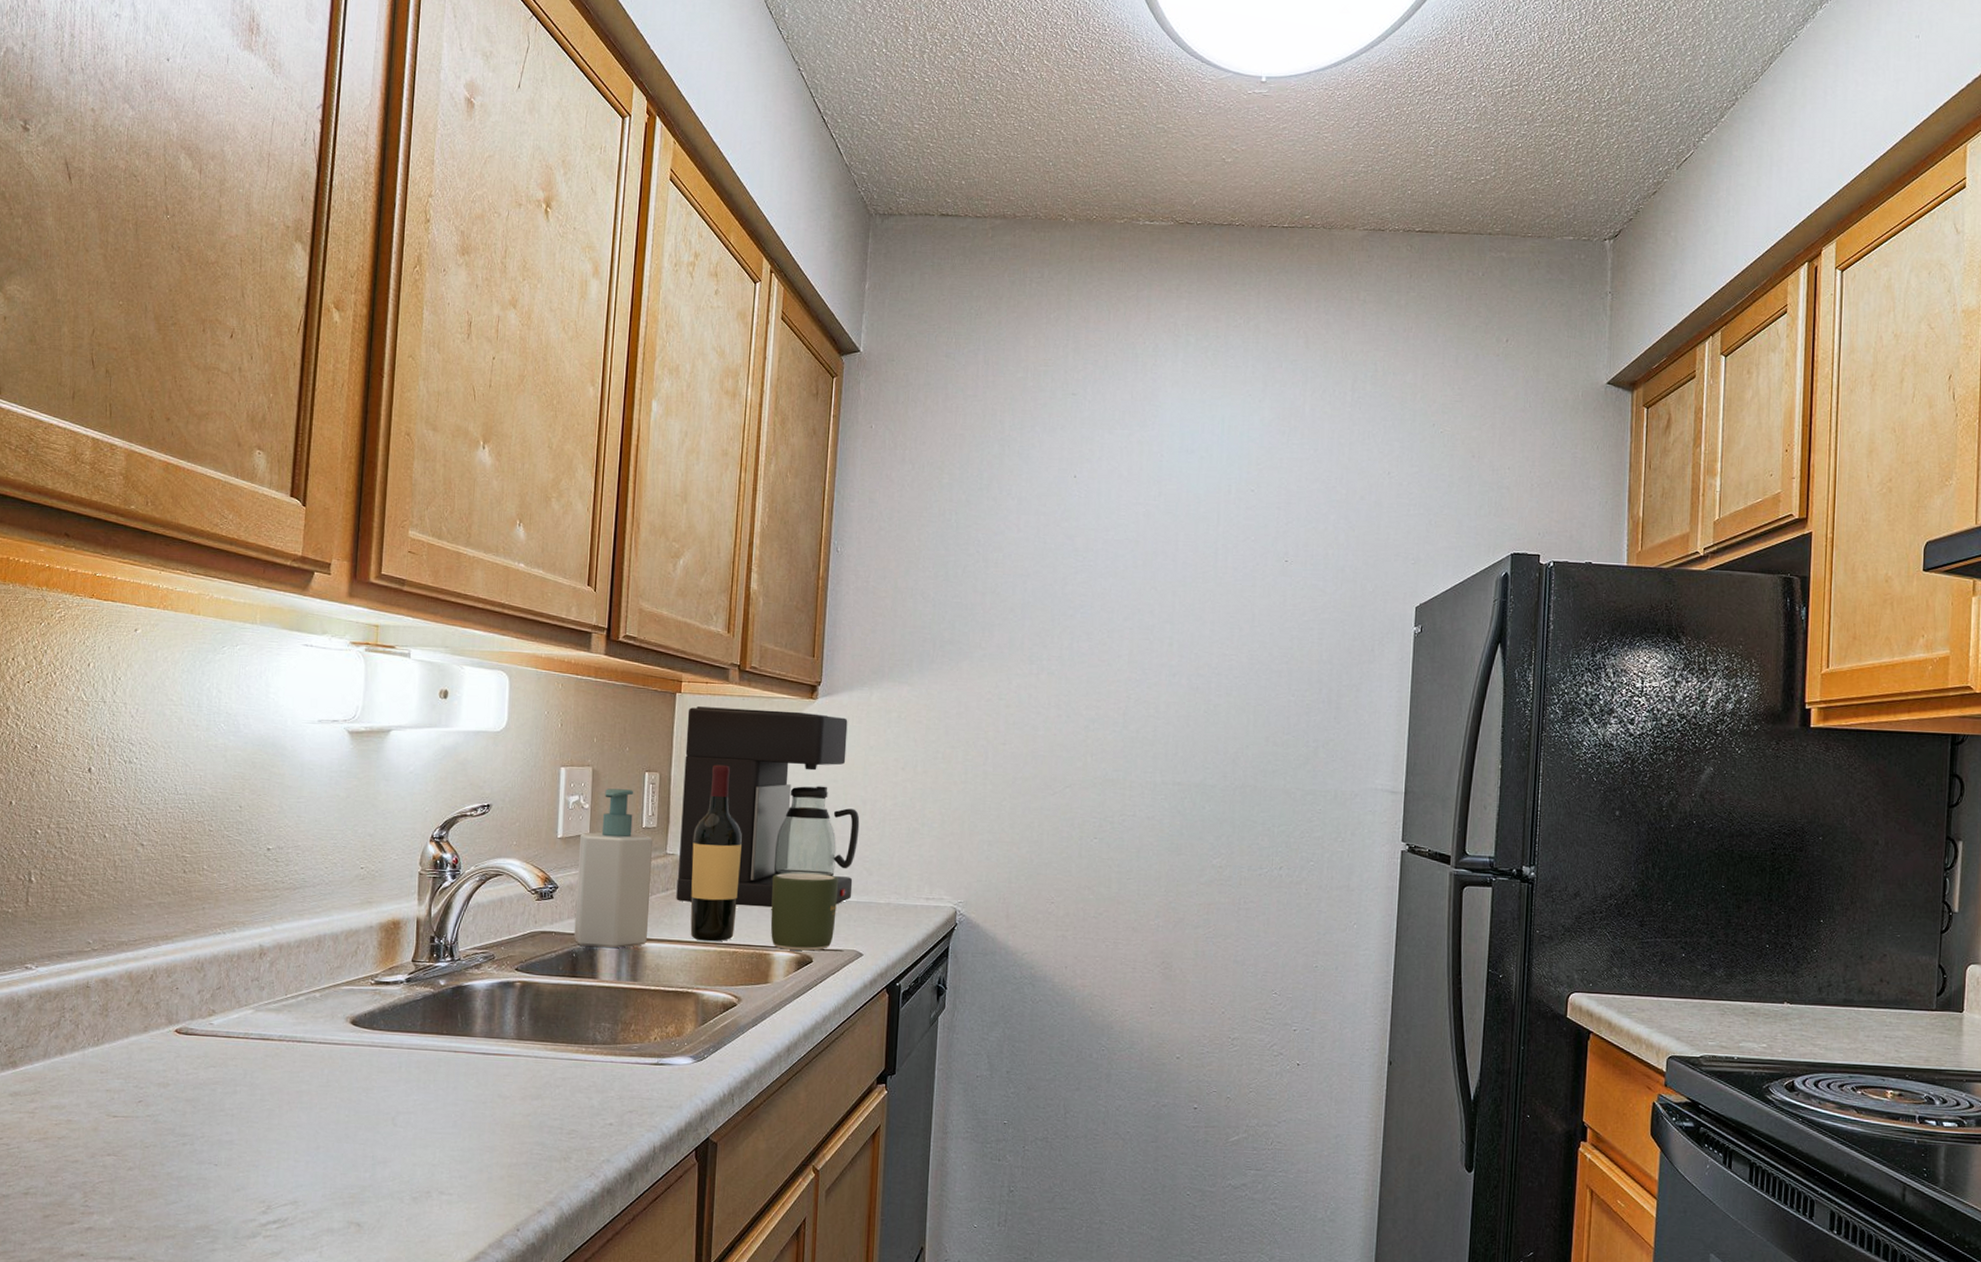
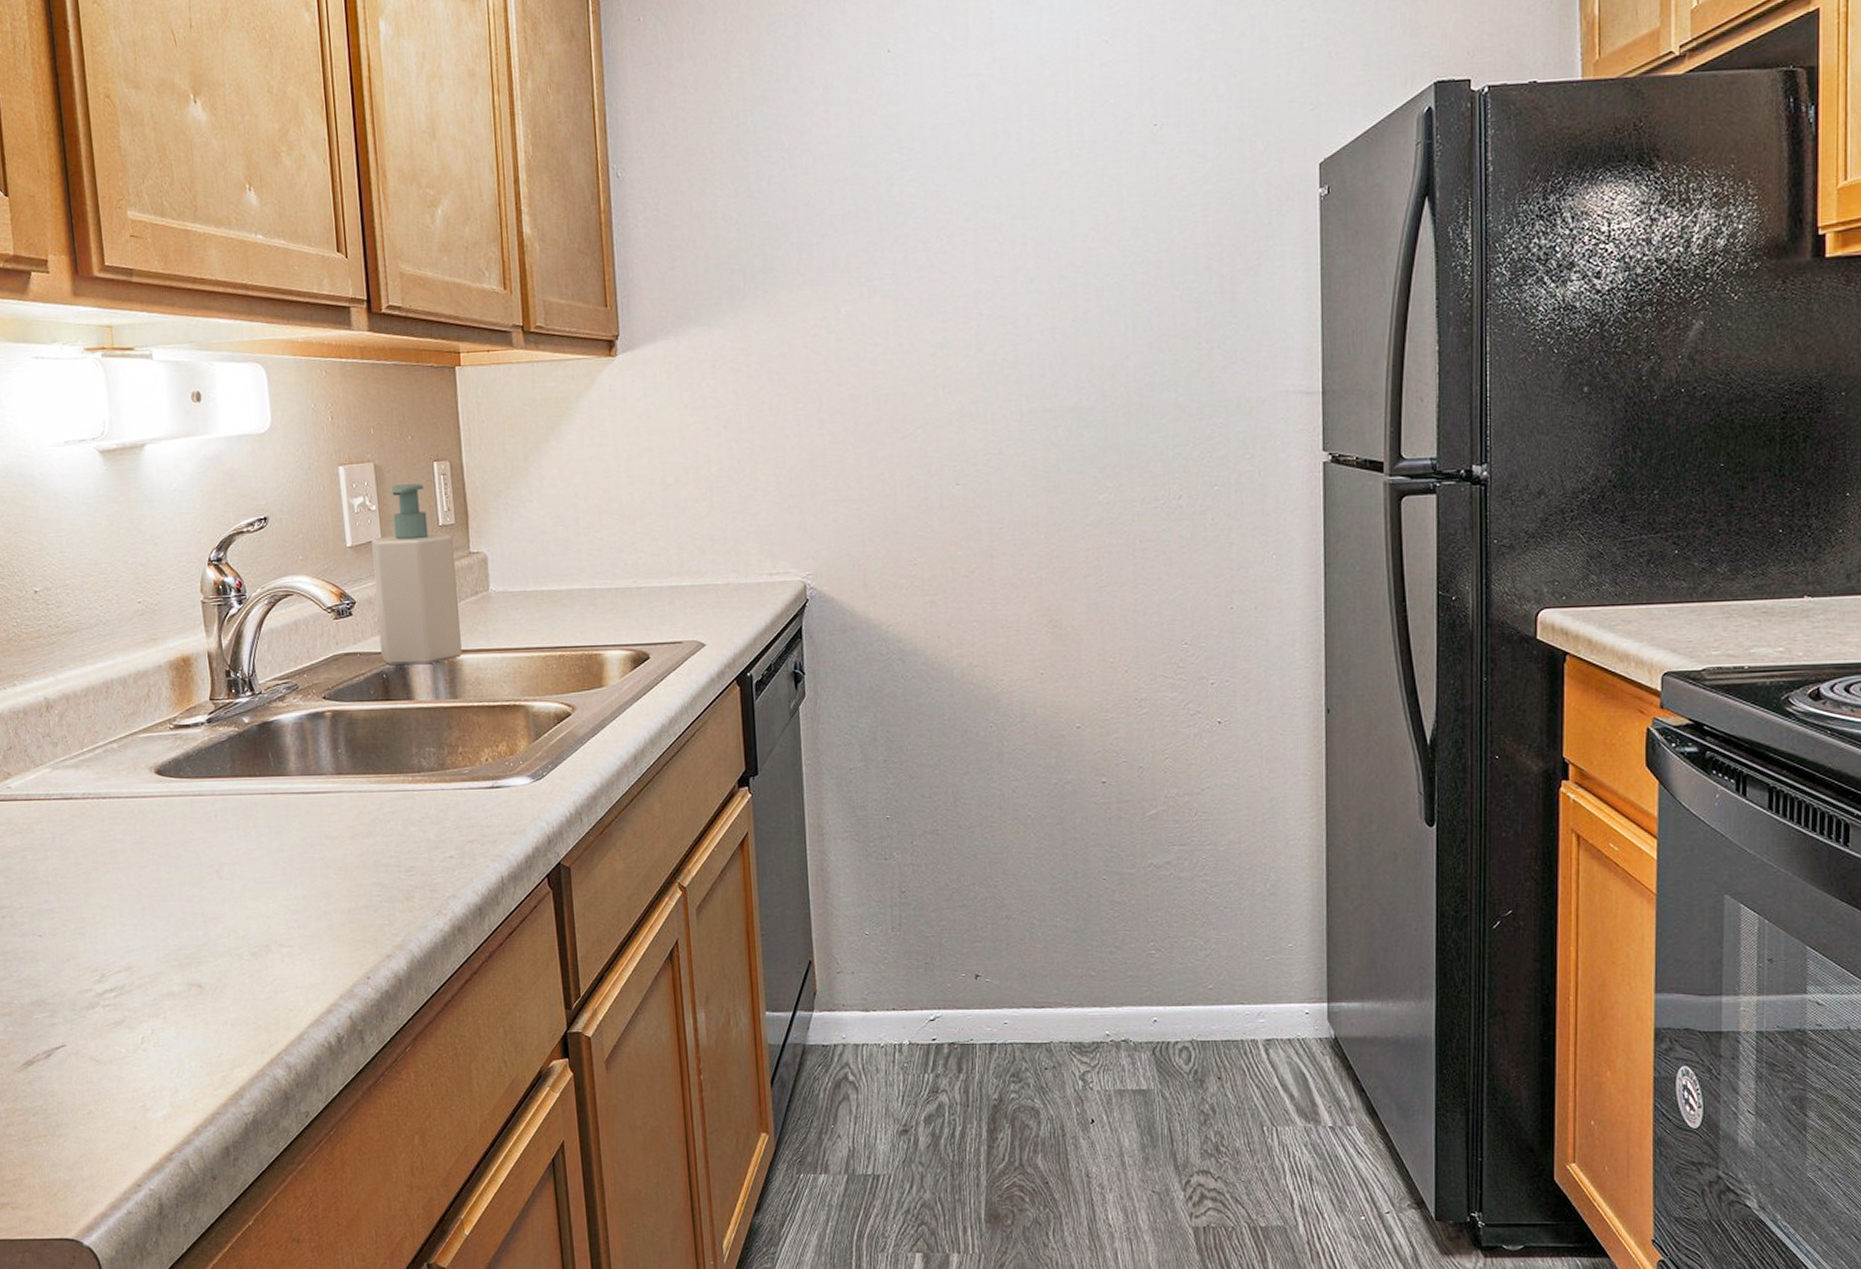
coffee maker: present [676,706,860,908] -> none [471,373,685,606]
wine bottle: present [690,764,742,942] -> none [496,444,558,647]
mug: present [770,872,839,951] -> none [591,557,670,647]

